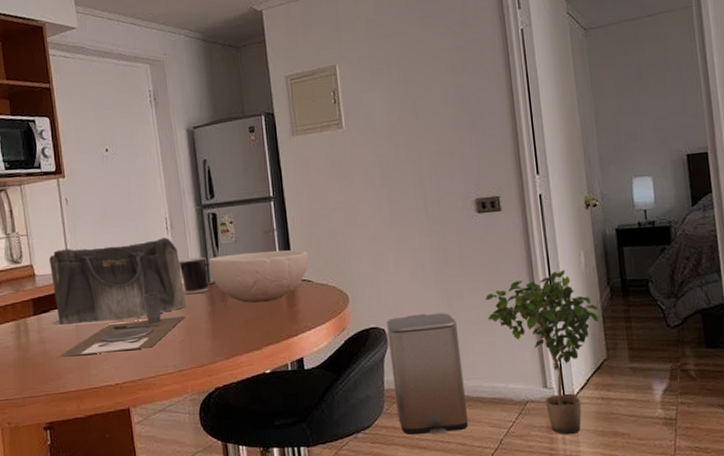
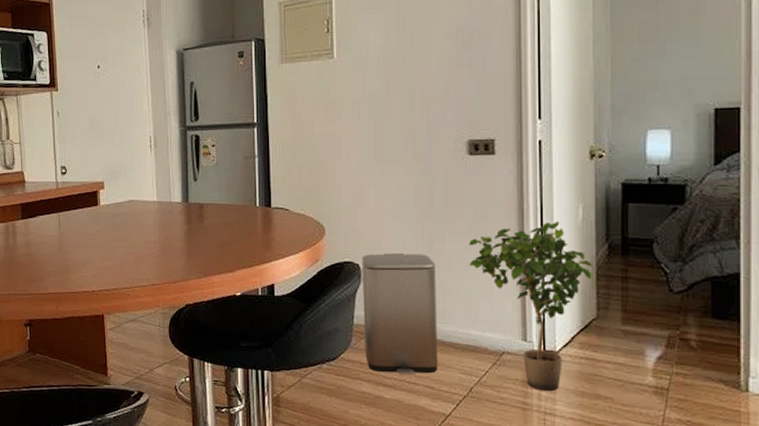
saddlebag: present [50,237,187,327] -> none [38,155,165,232]
place setting: present [58,293,185,358] -> none [41,209,162,261]
mug: present [178,256,216,295] -> none [159,177,194,213]
bowl: present [208,249,309,303] -> none [188,176,288,226]

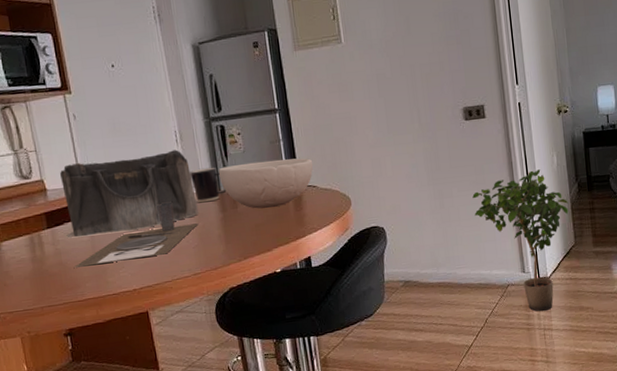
saddlebag: none [38,155,165,232] -> present [60,150,200,238]
place setting: none [41,209,162,261] -> present [75,203,198,268]
mug: none [159,177,194,213] -> present [189,167,227,203]
bowl: none [188,176,288,226] -> present [218,158,314,209]
pedal bin: present [361,253,439,375] -> none [385,211,459,320]

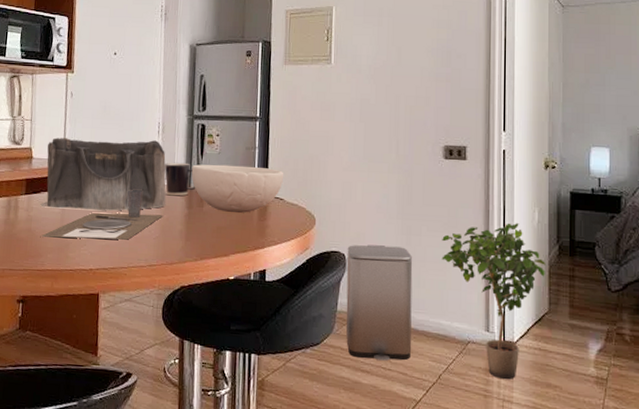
pedal bin: none [385,211,459,320] -> present [346,245,413,362]

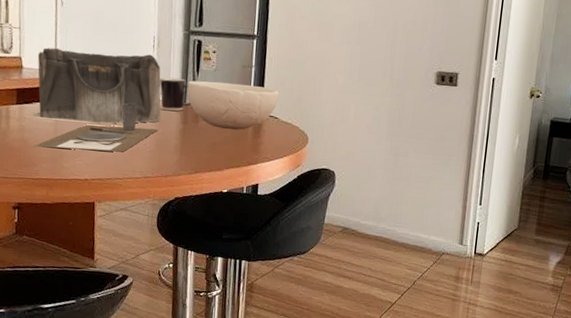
pedal bin: present [346,245,413,362] -> none [331,163,398,269]
potted plant: present [442,223,545,379] -> none [425,147,520,286]

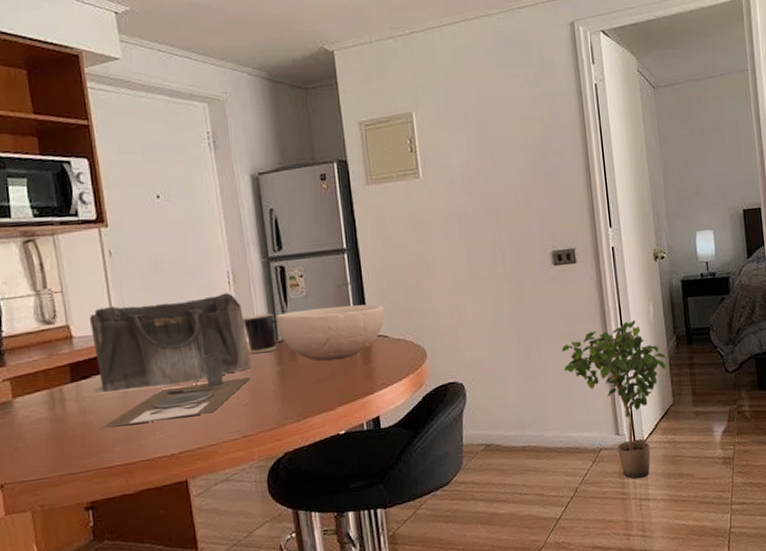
potted plant: none [425,147,520,286] -> present [562,320,666,479]

